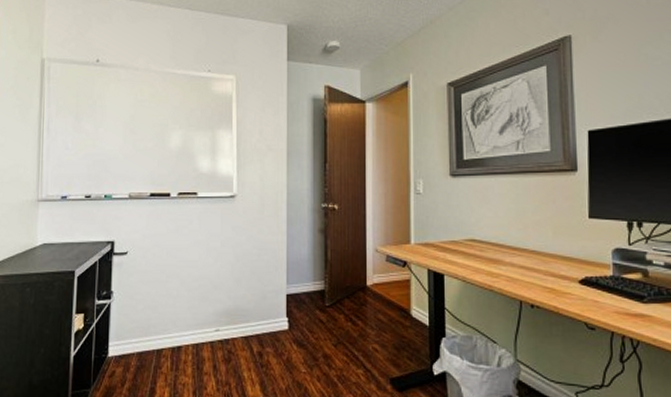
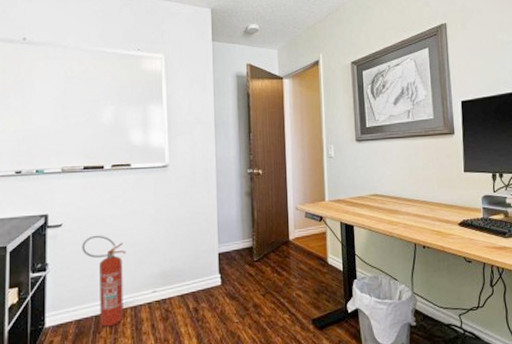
fire extinguisher: none [146,265,190,363] -> present [82,235,126,327]

